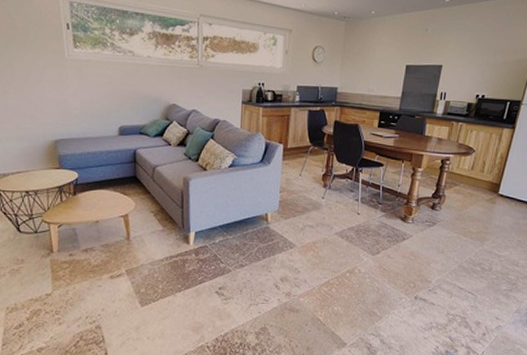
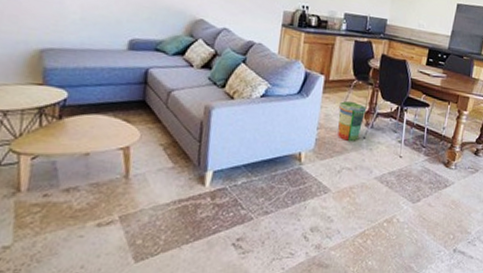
trash can: none [298,166,324,201] -> present [337,101,367,141]

